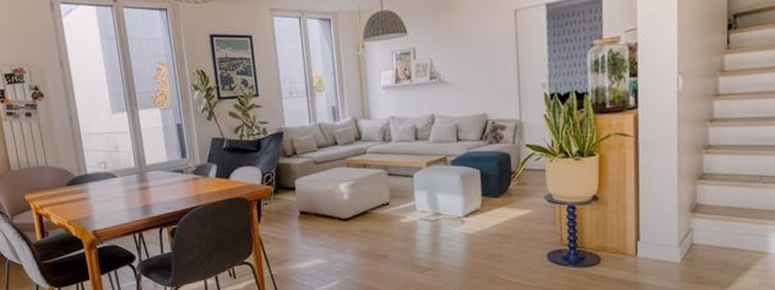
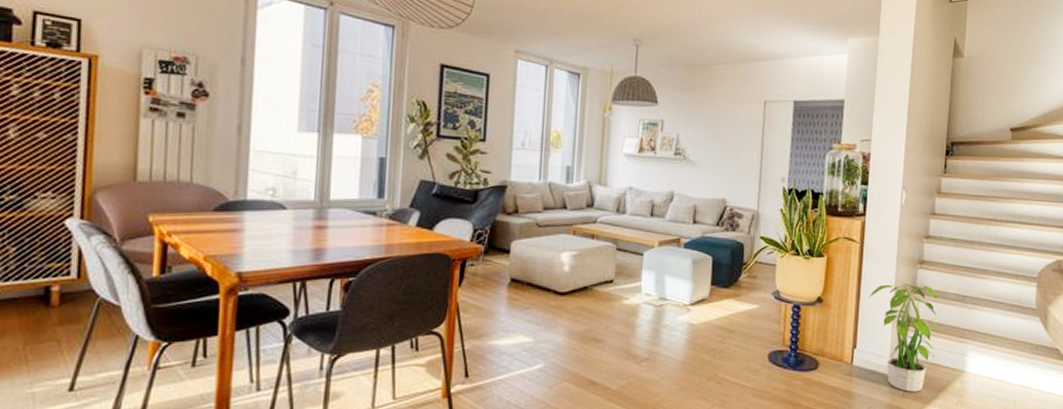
potted plant: none [648,168,734,278] -> present [868,279,939,392]

